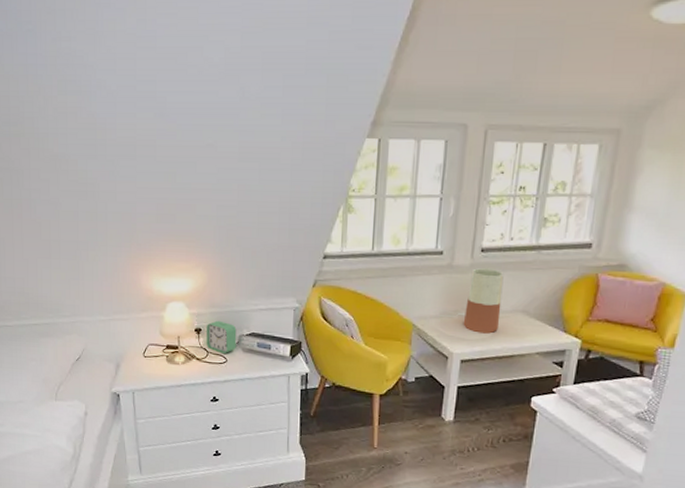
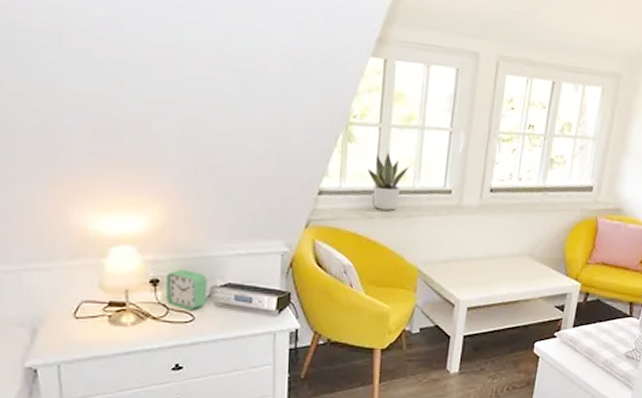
potted plant: none [365,218,403,271] -> present [367,150,410,211]
vase: present [463,268,504,334] -> none [470,209,512,279]

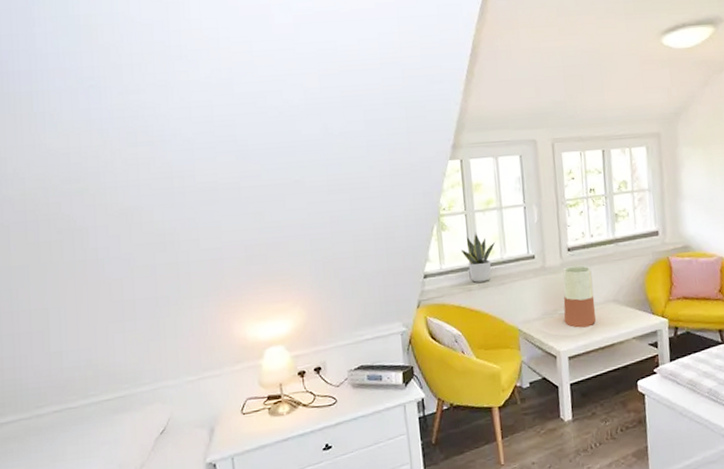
alarm clock: present [166,269,208,309] -> none [311,358,345,394]
vase: none [470,209,512,279] -> present [563,265,596,328]

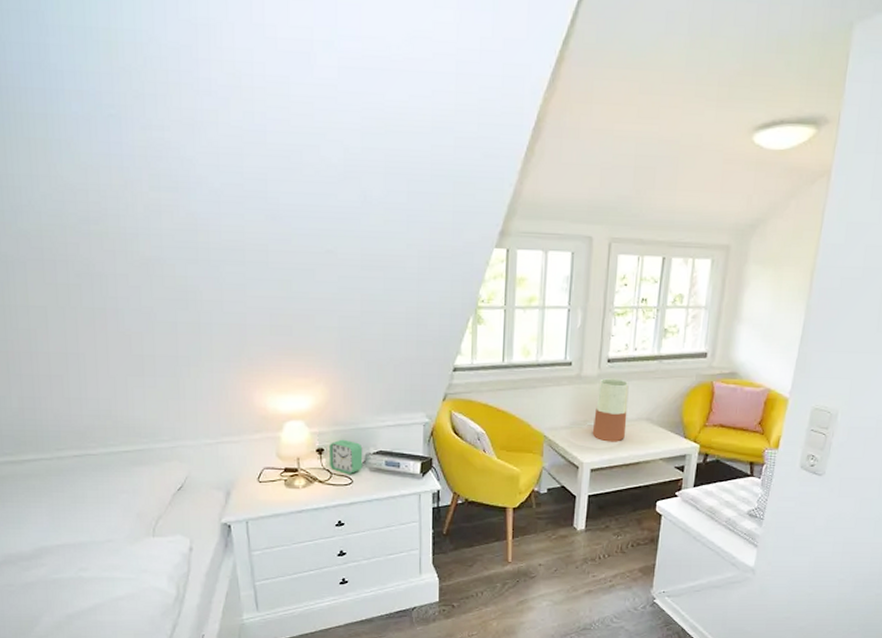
alarm clock: none [311,358,345,394] -> present [330,439,363,474]
potted plant: present [460,231,496,283] -> none [495,329,533,383]

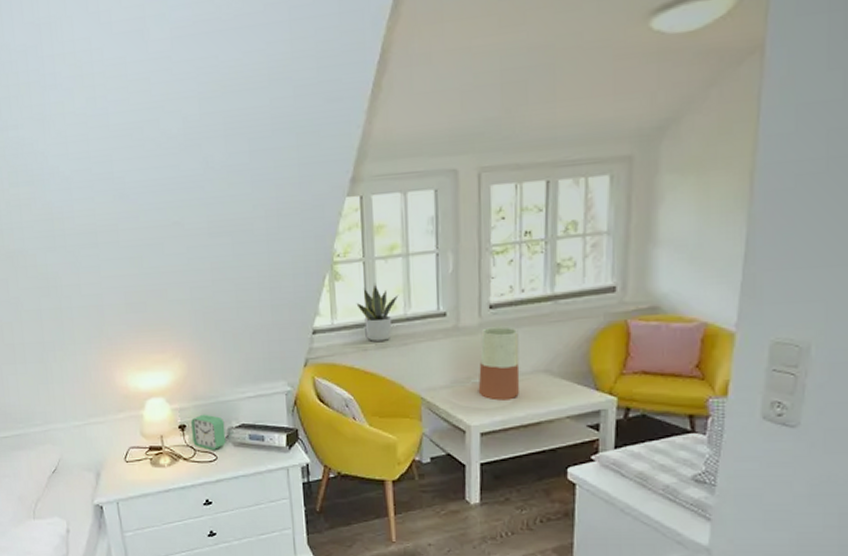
potted plant: none [495,329,533,383] -> present [356,282,399,341]

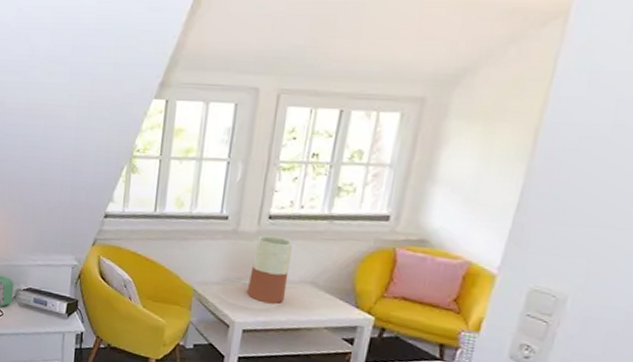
potted plant: present [356,282,399,341] -> none [147,180,188,234]

